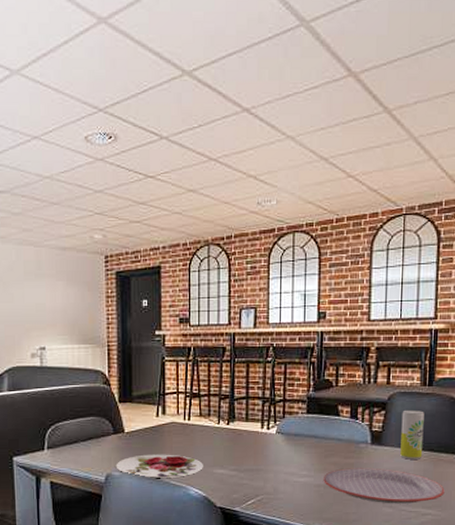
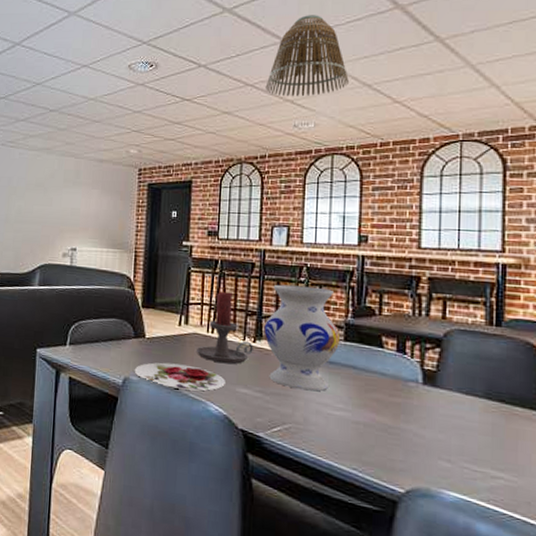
candle holder: none [175,378,227,448] -> present [197,291,253,364]
lamp shade: none [229,81,307,172] -> present [265,15,349,97]
vase: none [236,365,304,463] -> present [264,284,341,392]
plate: present [324,468,445,504] -> none [363,407,522,462]
beverage can: present [400,409,424,460] -> none [460,350,491,410]

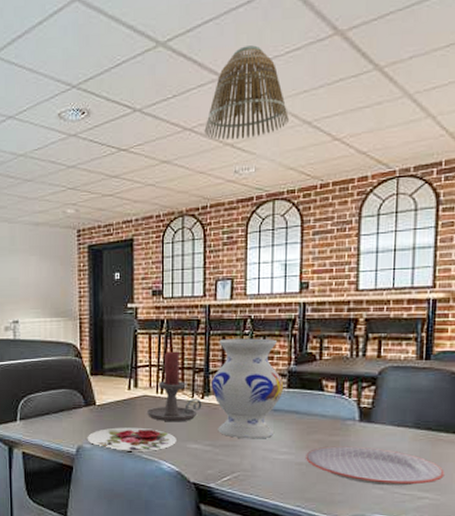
plate: none [363,407,522,462] -> present [306,446,445,486]

